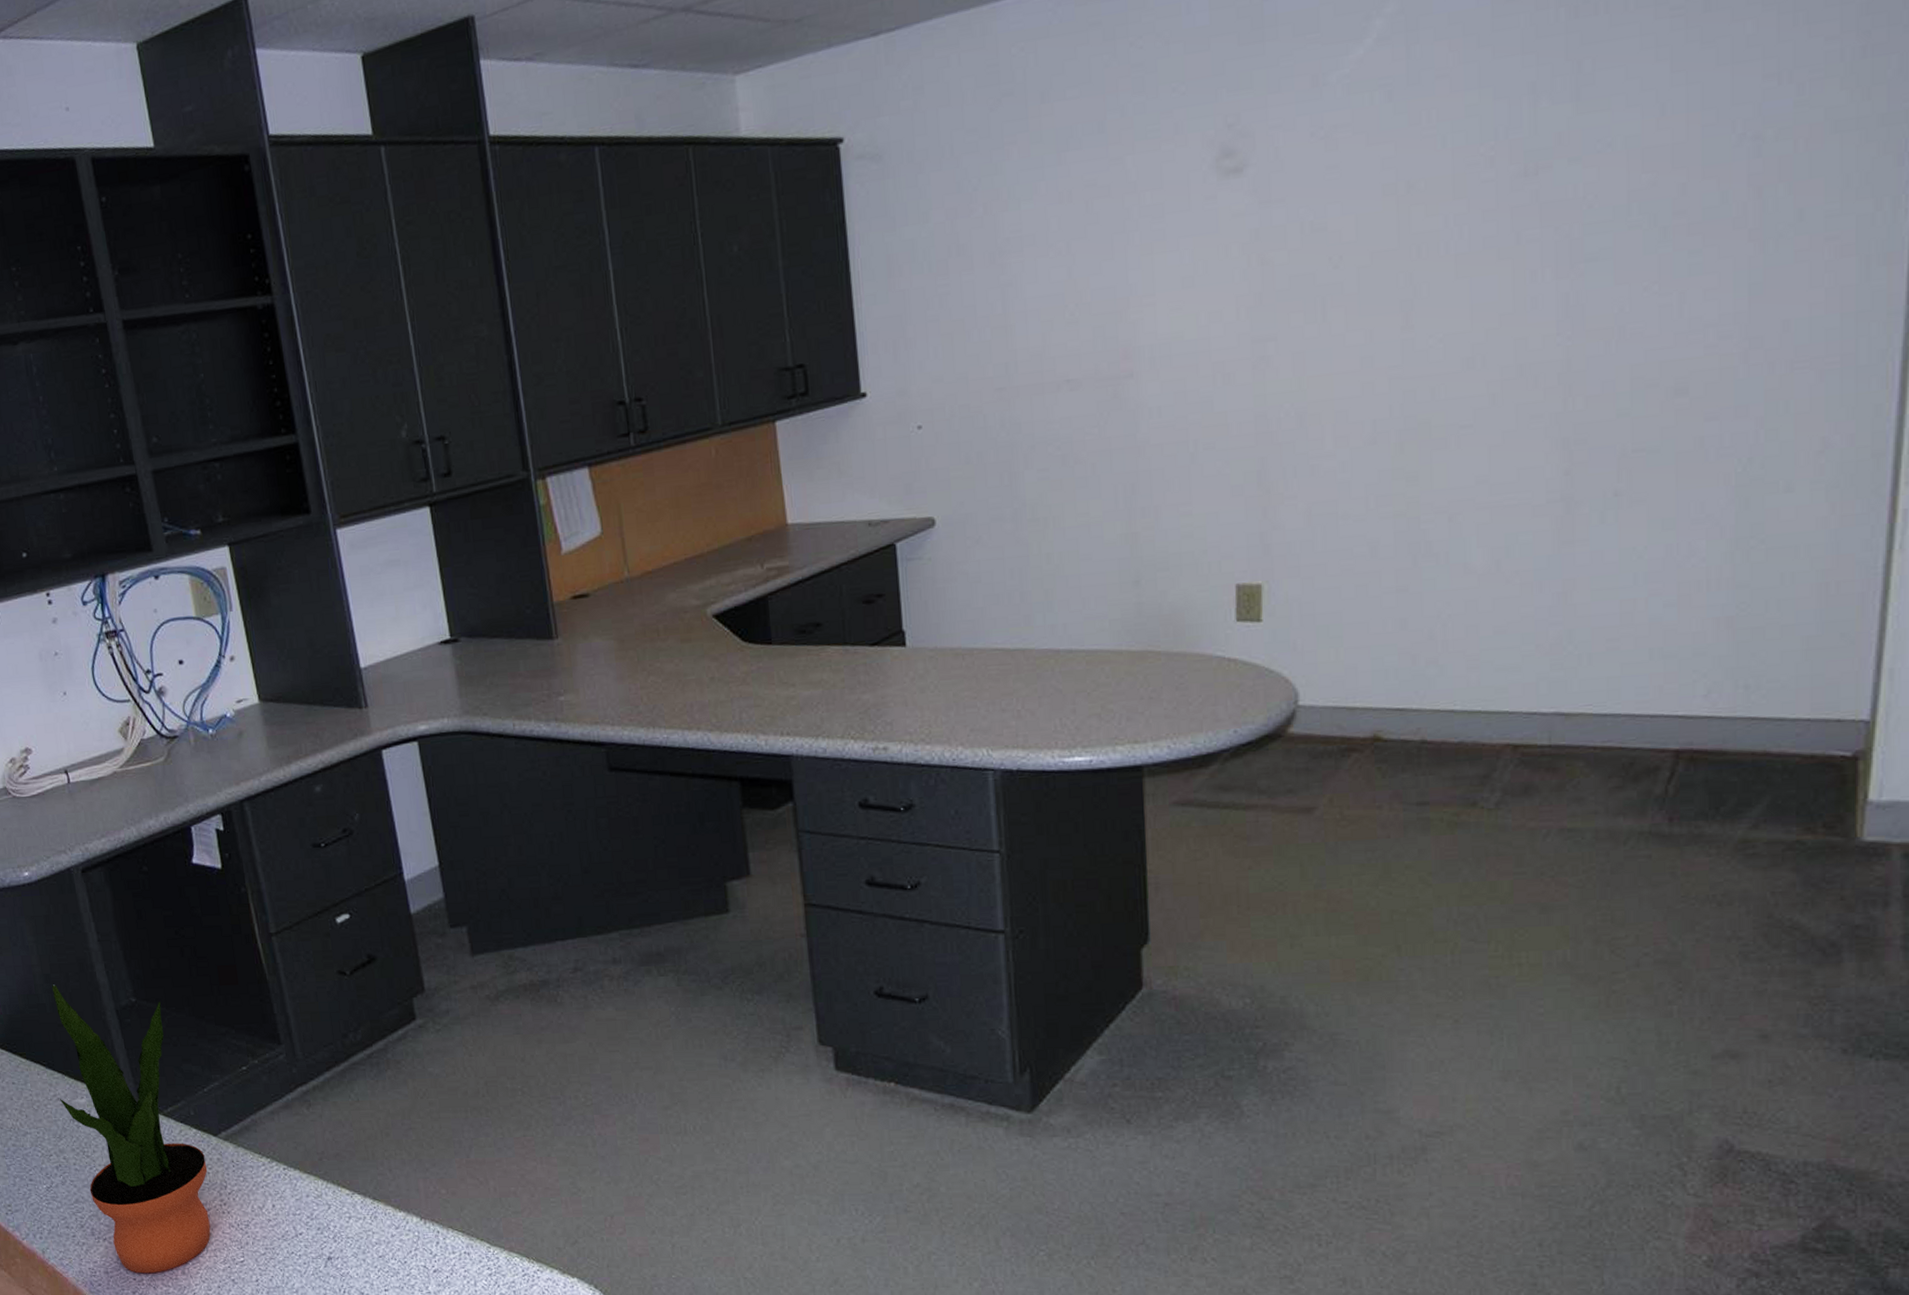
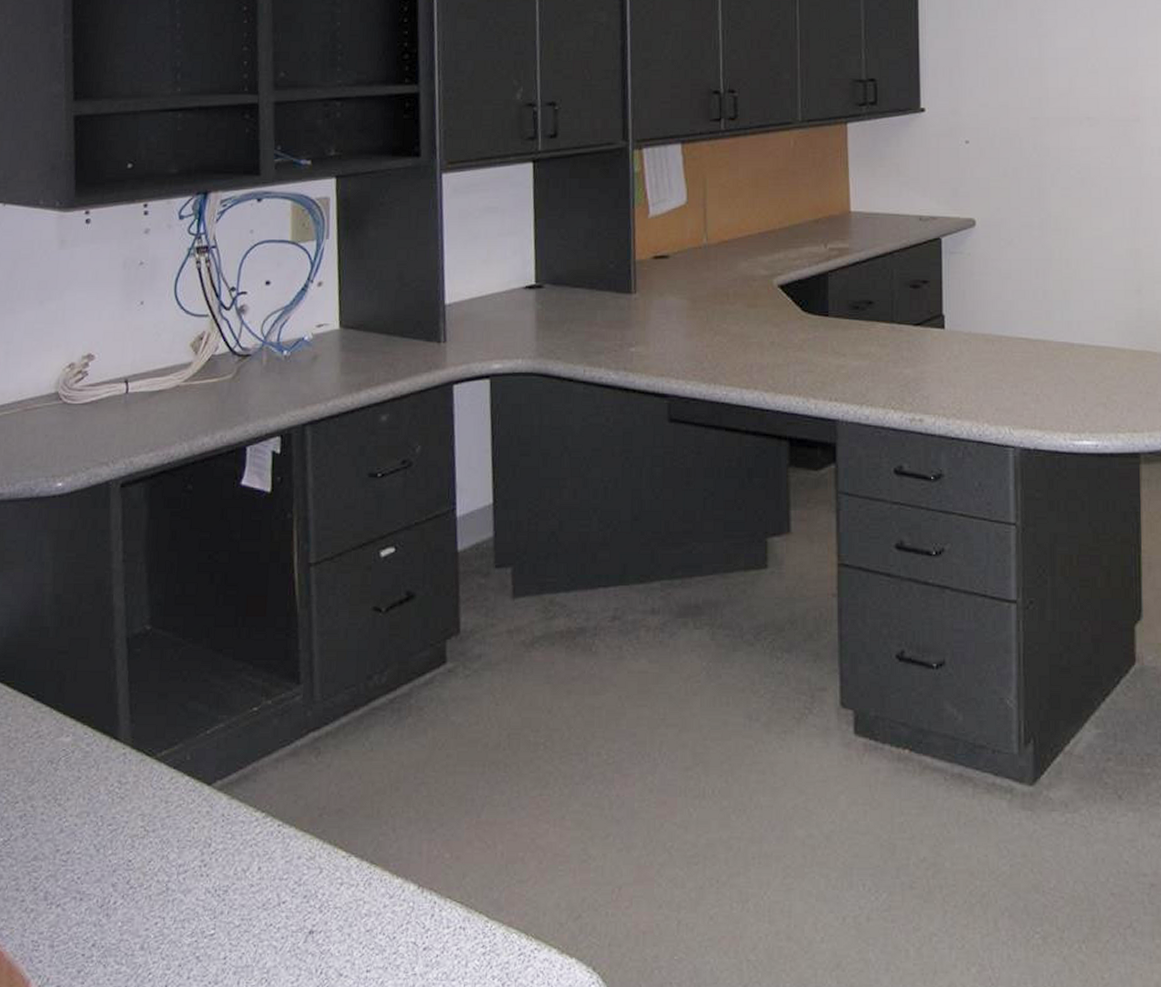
potted plant: present [51,984,211,1274] -> none [41,606,193,948]

